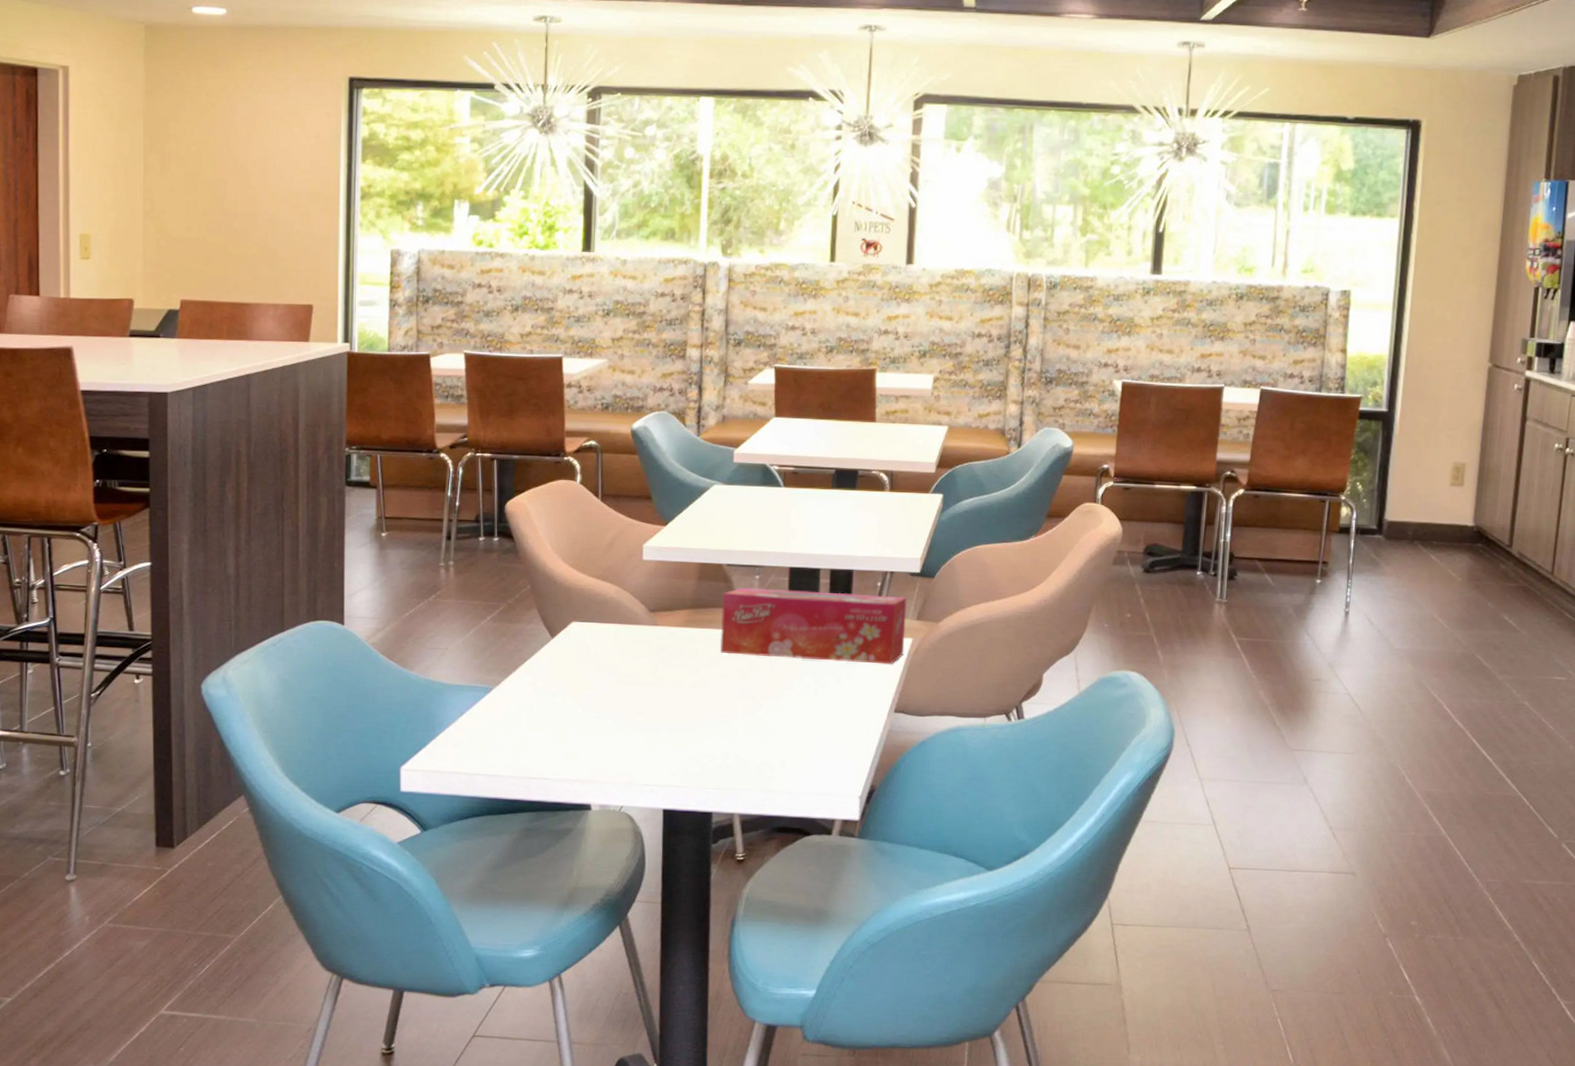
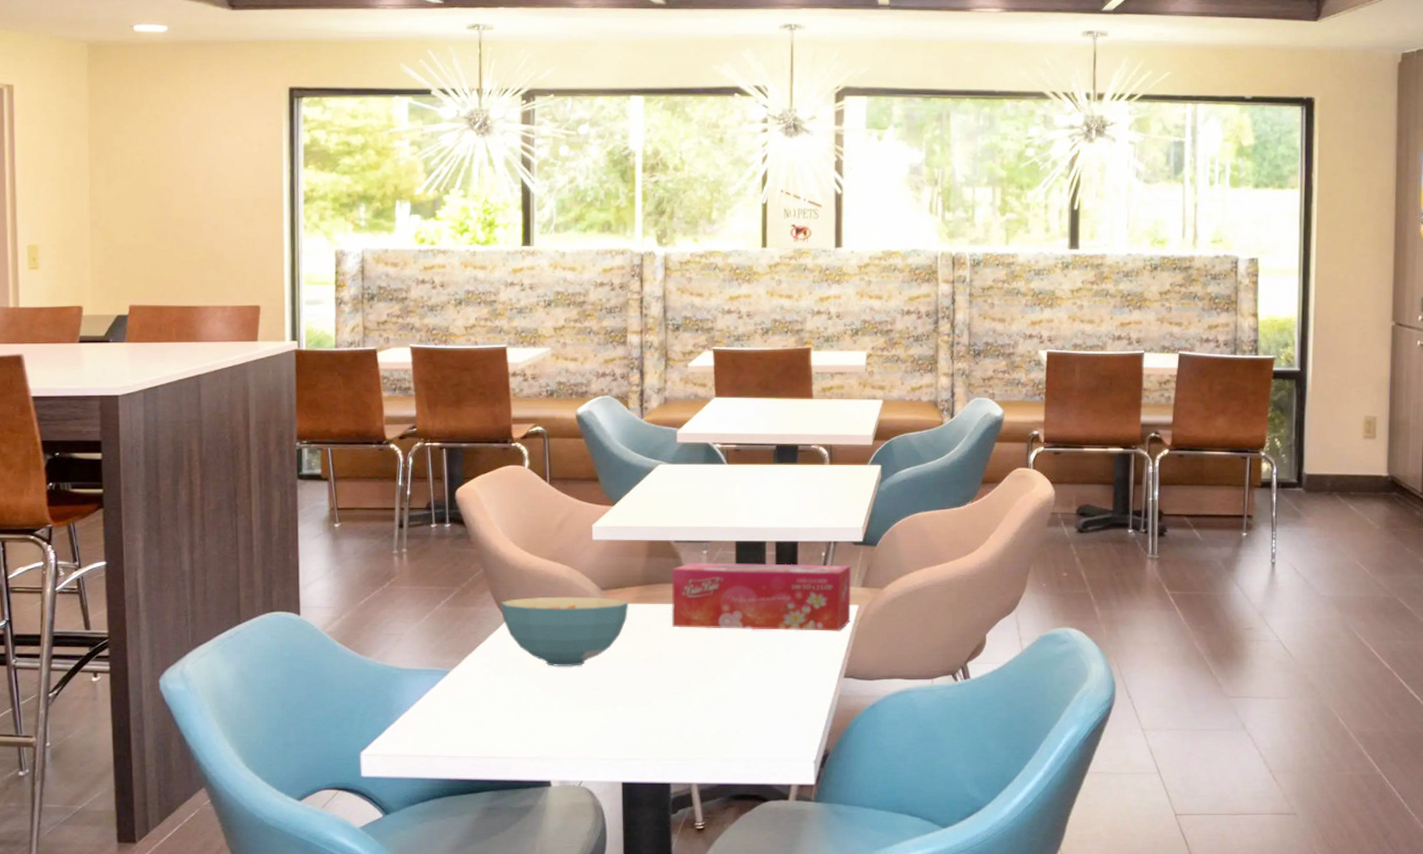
cereal bowl: none [546,616,678,690] -> present [500,596,629,668]

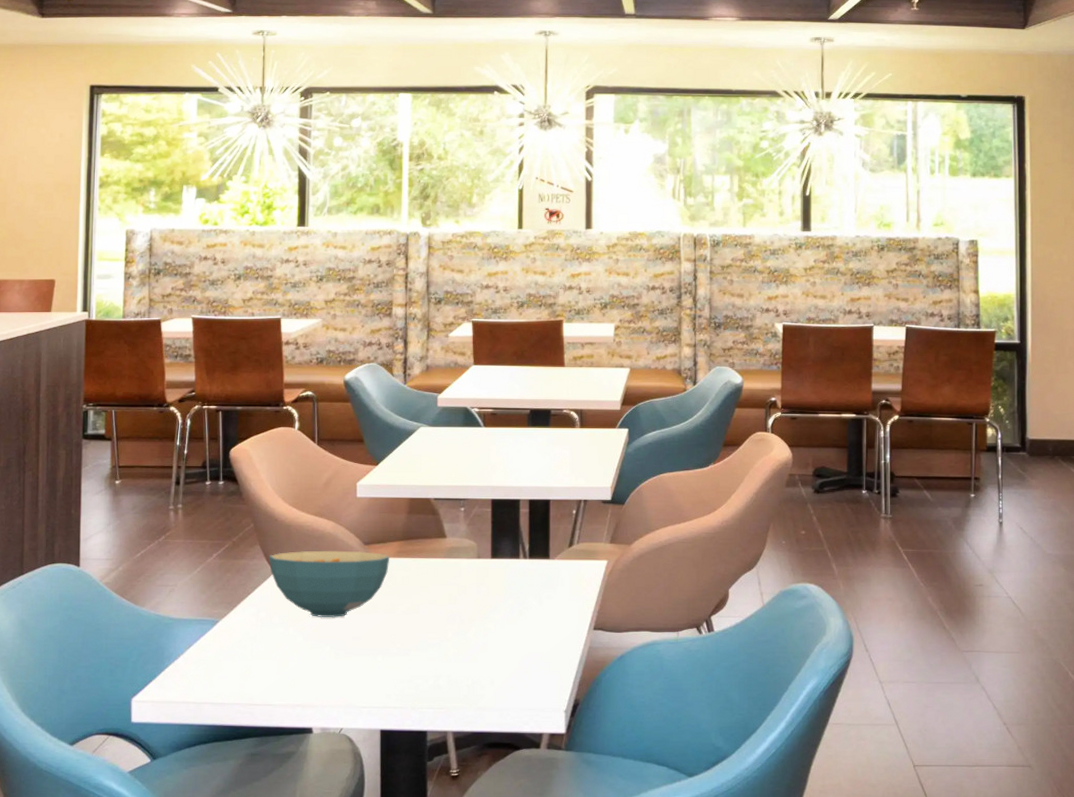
tissue box: present [671,562,851,631] -> none [429,519,600,585]

